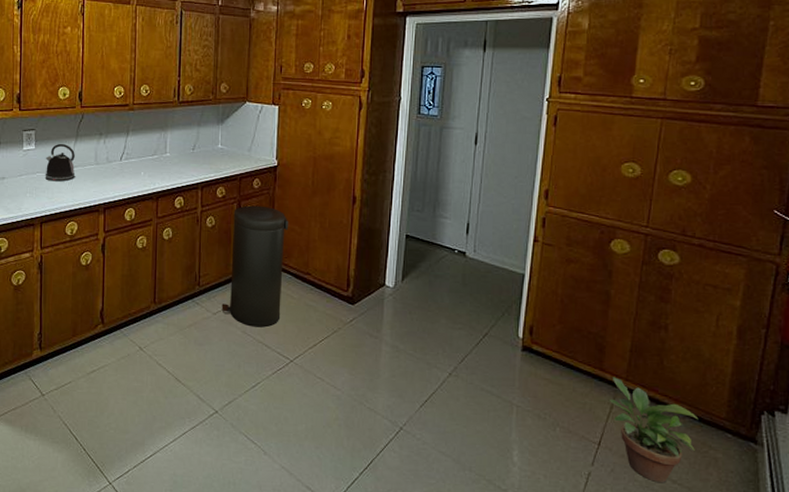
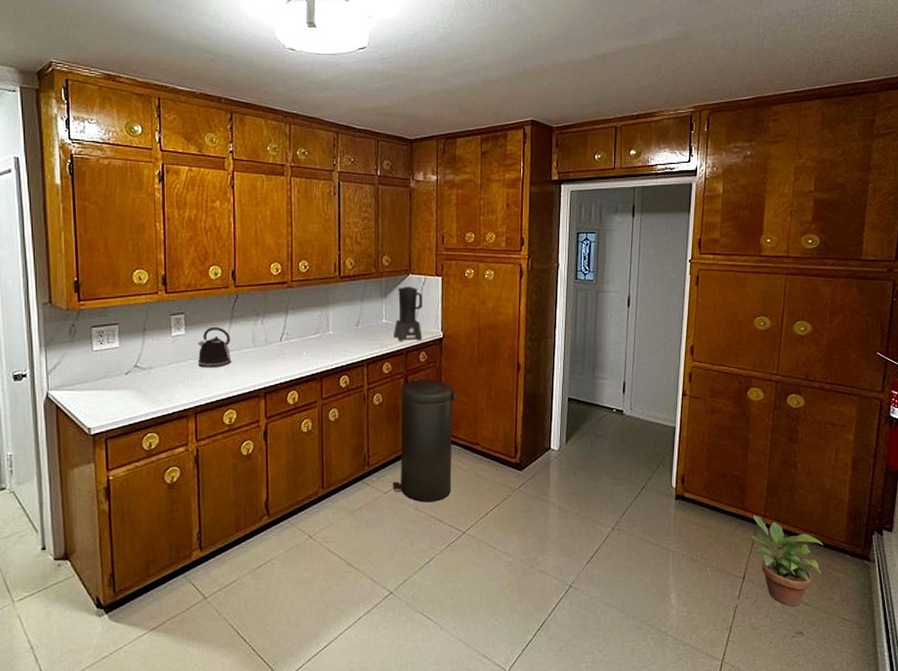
blender: none [229,114,259,168] -> present [394,287,423,342]

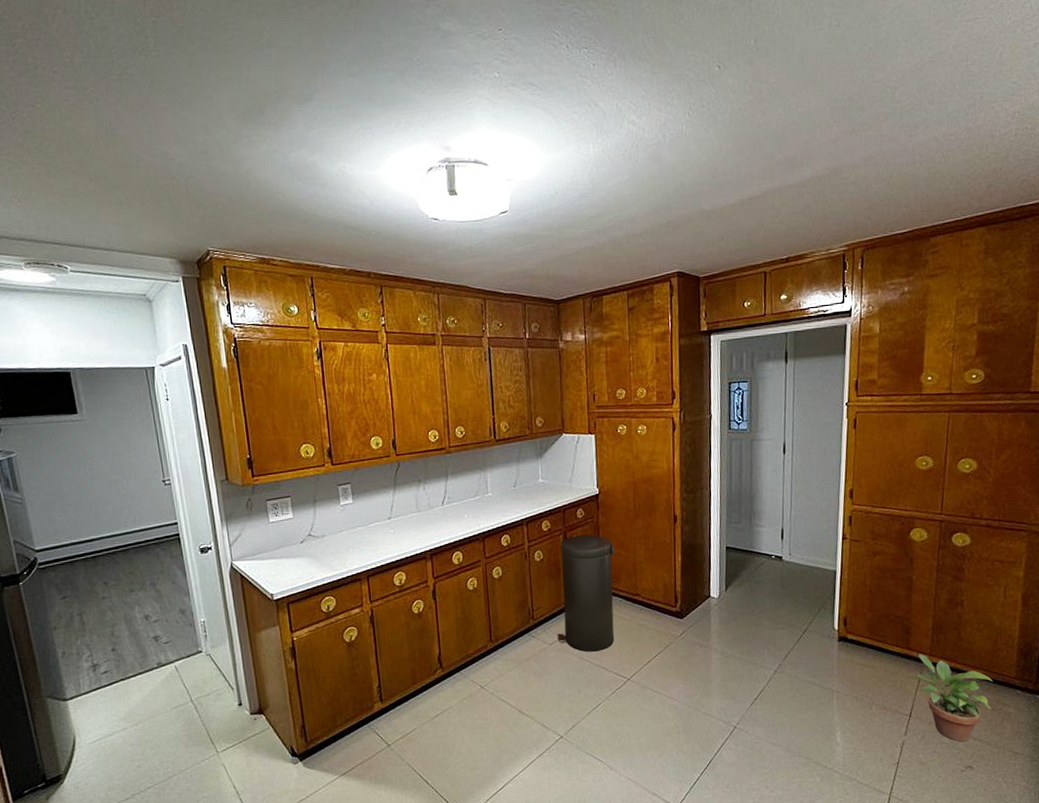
kettle: present [197,326,232,368] -> none [364,494,398,534]
blender: present [394,287,423,342] -> none [550,446,579,500]

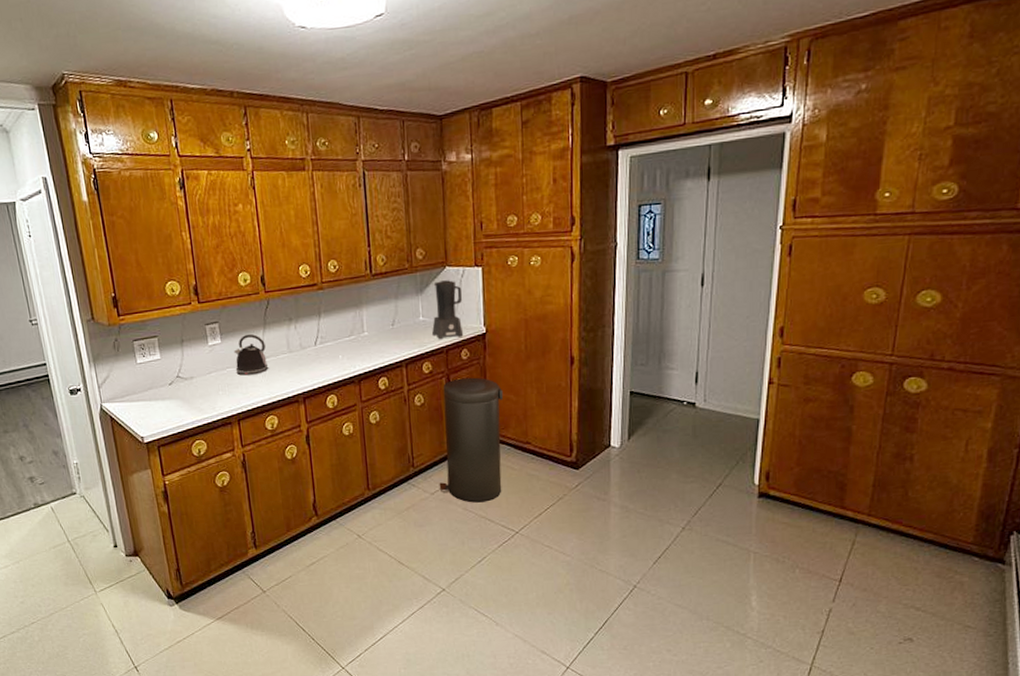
kettle: none [364,494,398,534] -> present [233,333,269,376]
blender: none [550,446,579,500] -> present [432,280,464,340]
potted plant: present [917,654,993,742] -> none [851,513,944,612]

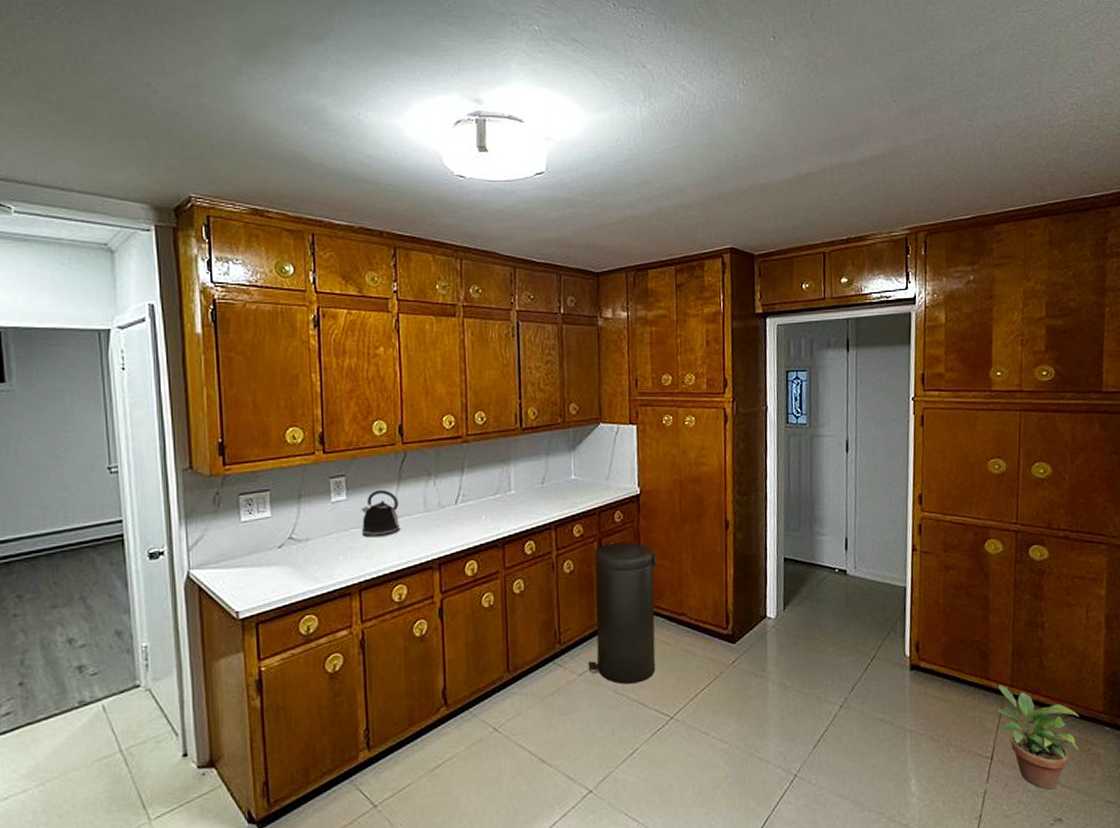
blender: present [432,280,464,340] -> none [584,437,617,501]
potted plant: none [851,513,944,612] -> present [997,684,1079,790]

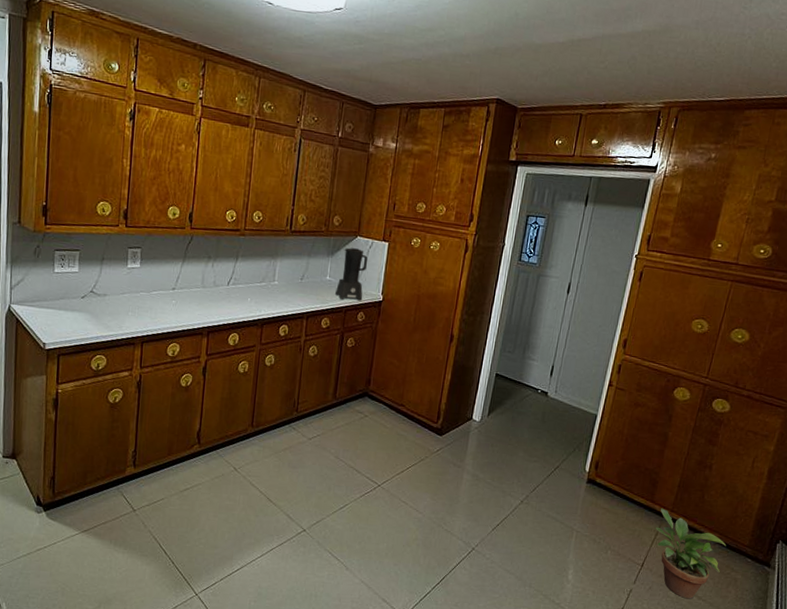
kettle: present [360,489,401,538] -> none [149,263,181,303]
blender: none [584,437,617,501] -> present [335,247,368,301]
pedal bin: present [588,541,658,685] -> none [317,337,389,454]

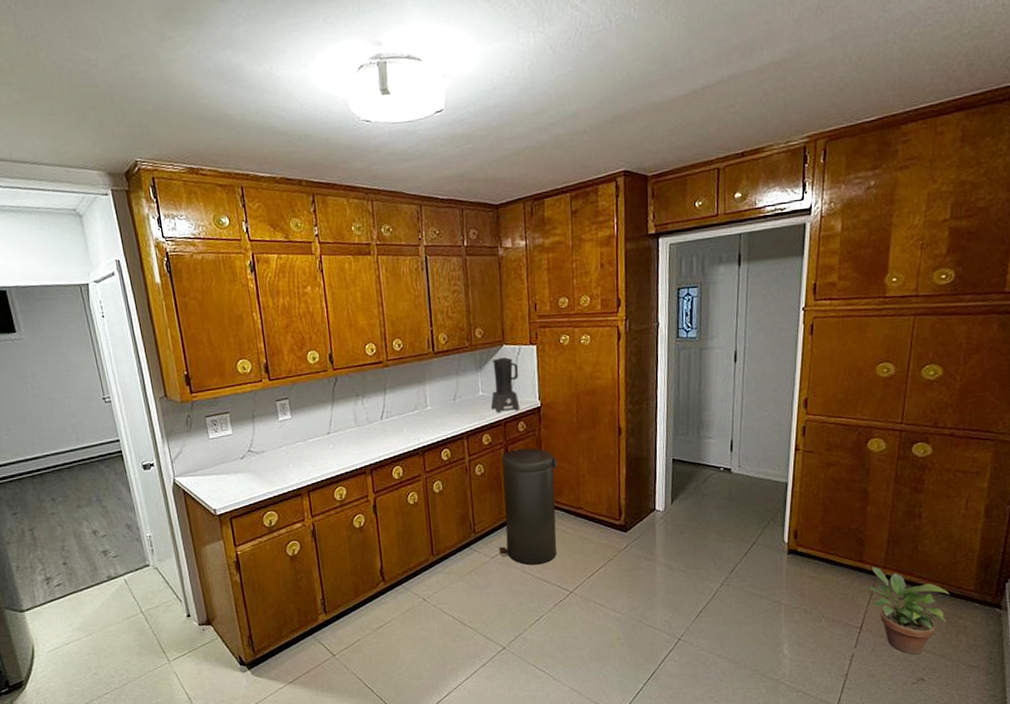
pedal bin: none [317,337,389,454] -> present [499,448,558,565]

